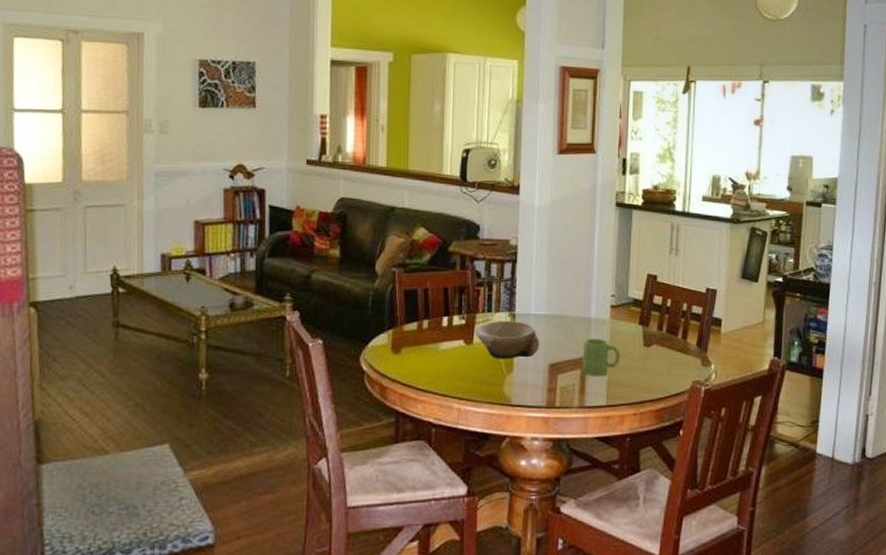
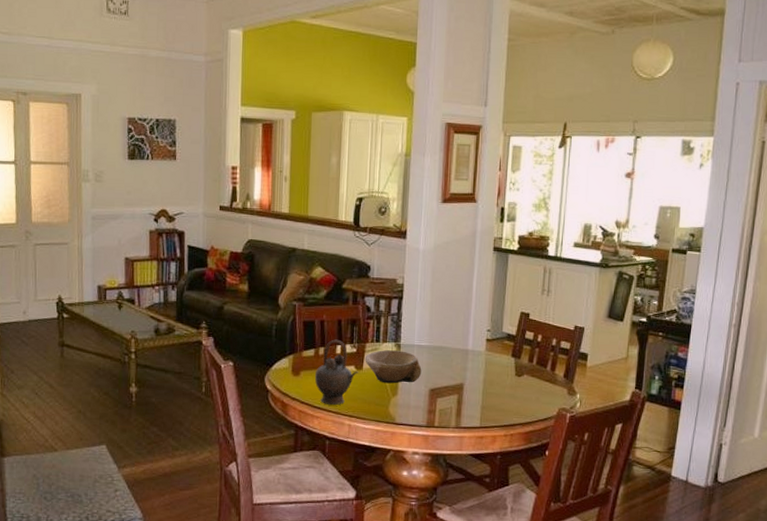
teapot: none [417,310,468,387] -> present [314,339,358,406]
mug: present [582,338,621,377] -> none [459,367,494,402]

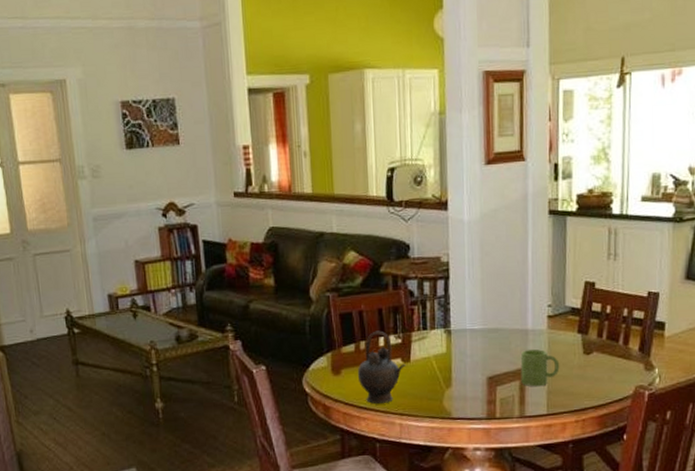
bowl: present [364,350,422,384] -> none [411,337,477,375]
mug: none [459,367,494,402] -> present [520,349,560,387]

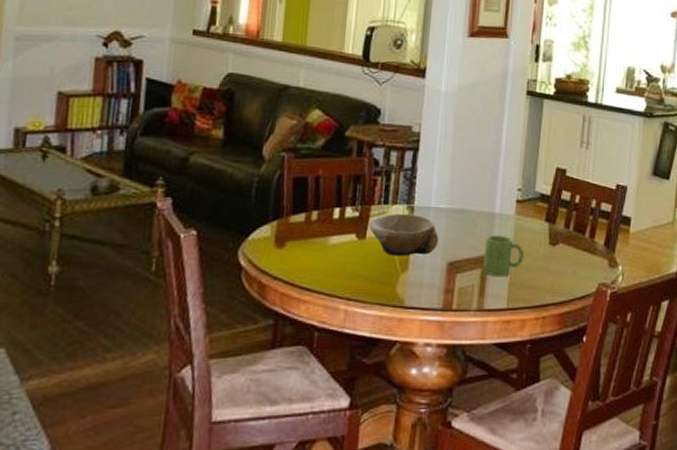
teapot: present [357,330,406,405] -> none [303,200,360,286]
bowl: none [411,337,477,375] -> present [369,214,439,256]

